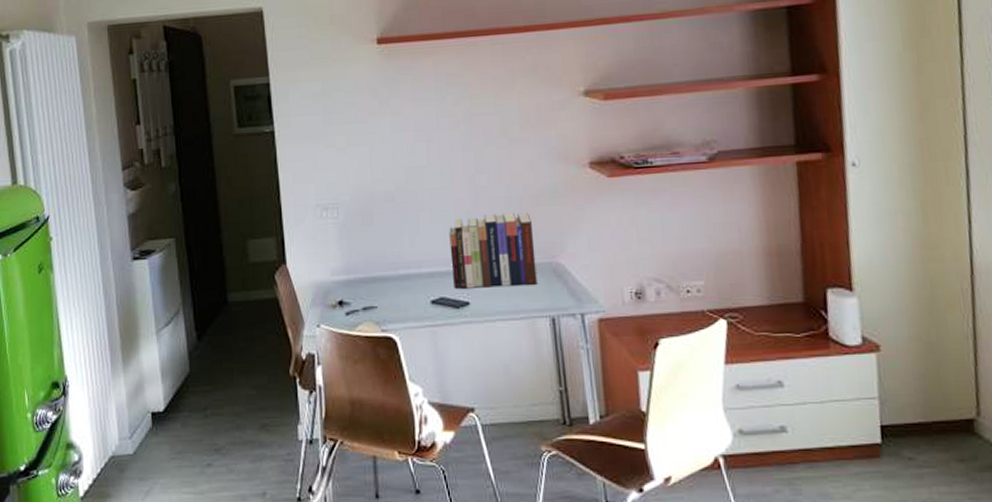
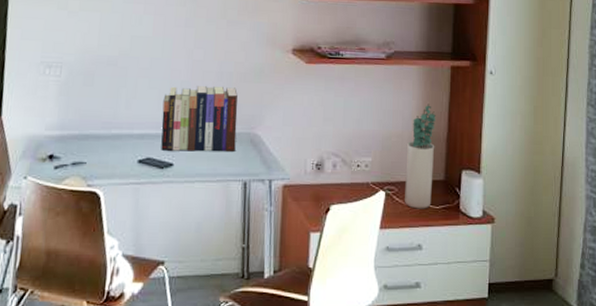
vase: none [748,210,790,339] -> present [405,104,436,209]

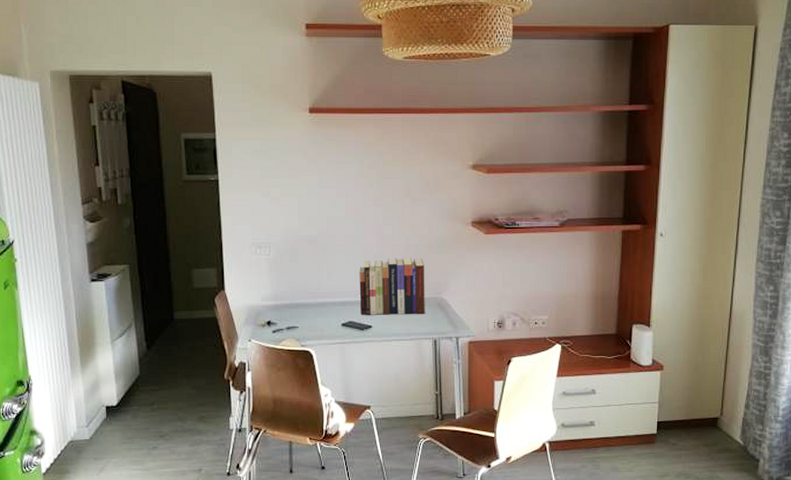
vase: present [405,104,436,209] -> none [579,266,608,359]

